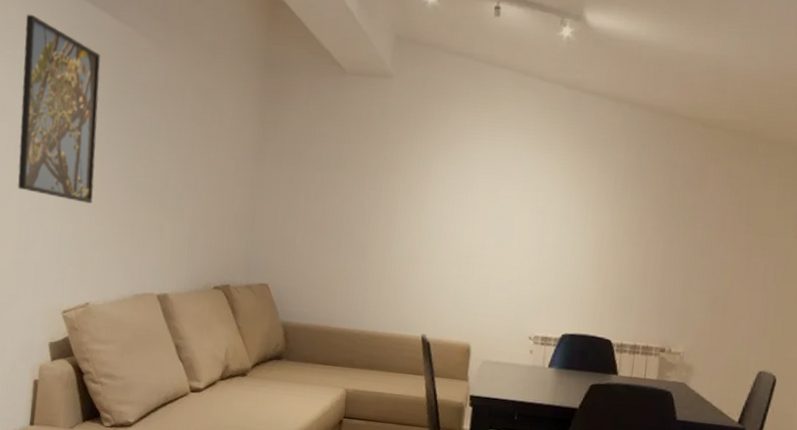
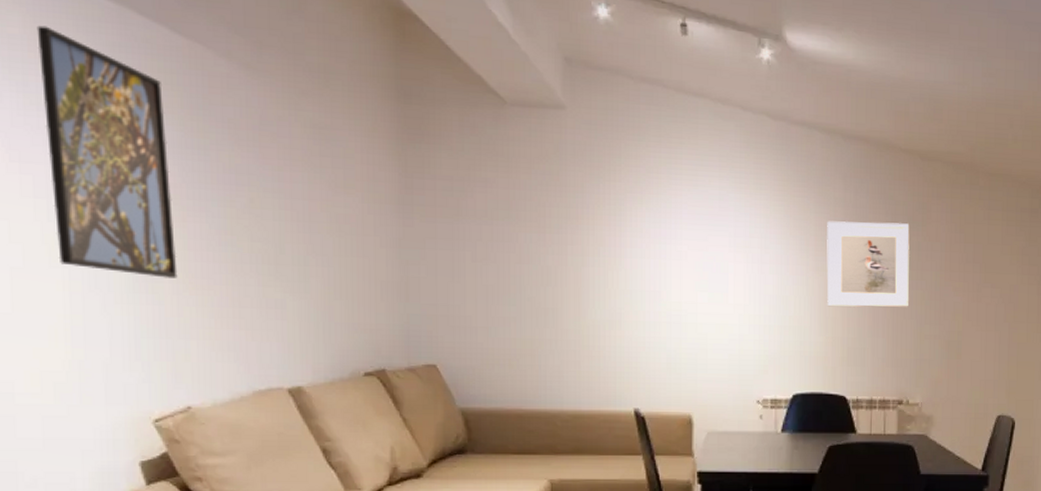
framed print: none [601,179,686,262] -> present [826,221,910,307]

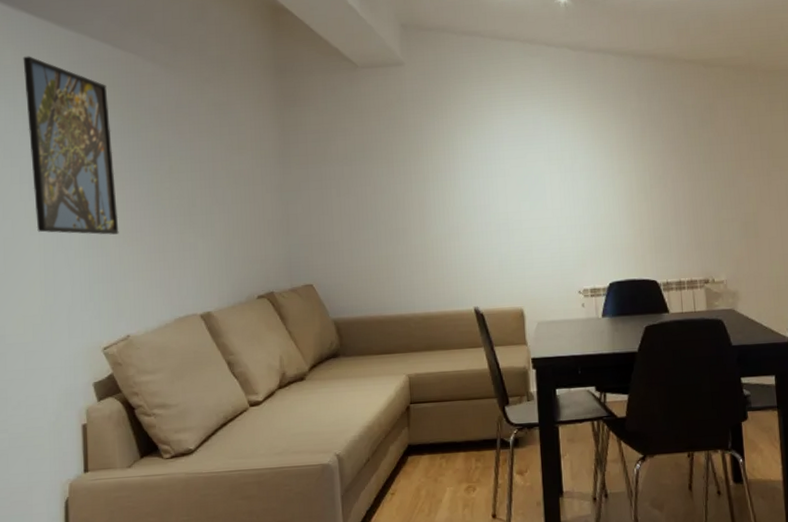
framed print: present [826,221,910,307] -> none [626,123,707,203]

